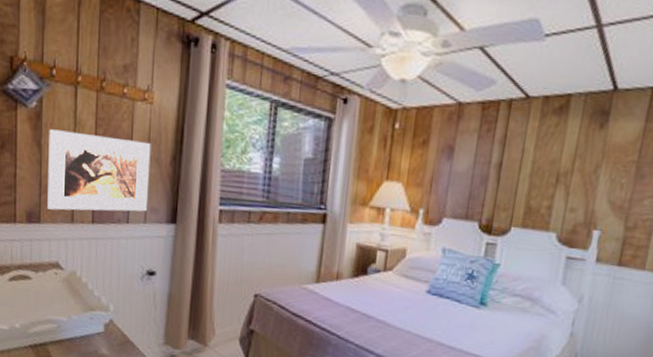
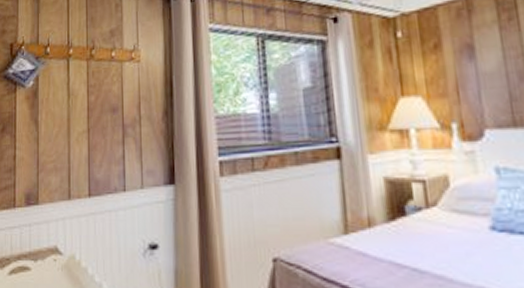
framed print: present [47,129,151,212] -> none [45,101,144,188]

